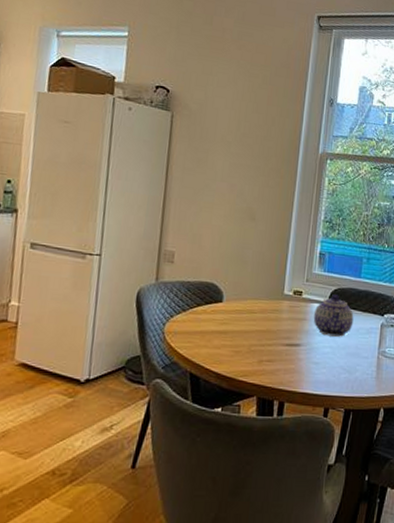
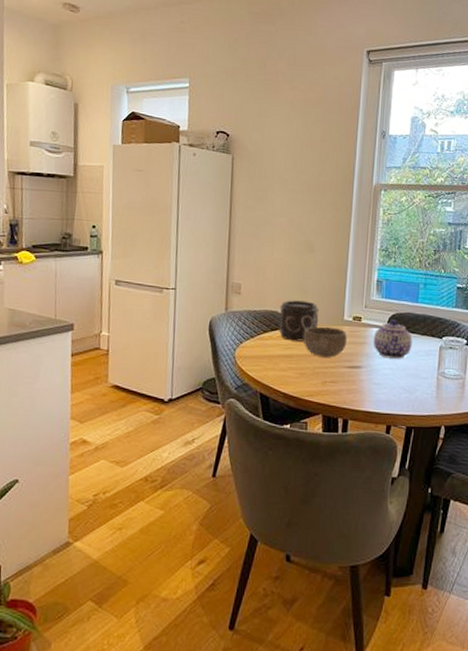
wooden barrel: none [213,271,259,317] -> present [278,300,320,342]
bowl: none [239,300,287,334] -> present [303,326,347,358]

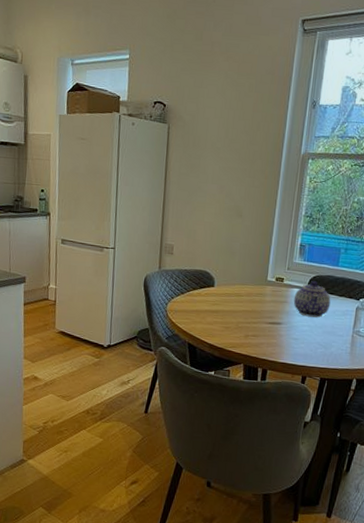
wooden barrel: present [278,300,320,342] -> none [206,261,245,299]
bowl: present [303,326,347,358] -> none [228,285,270,314]

